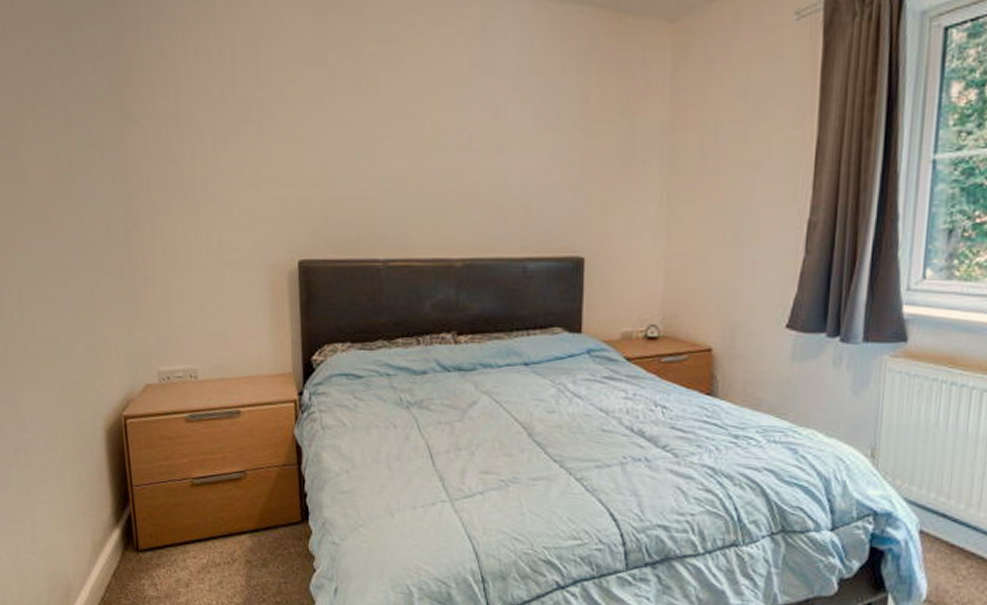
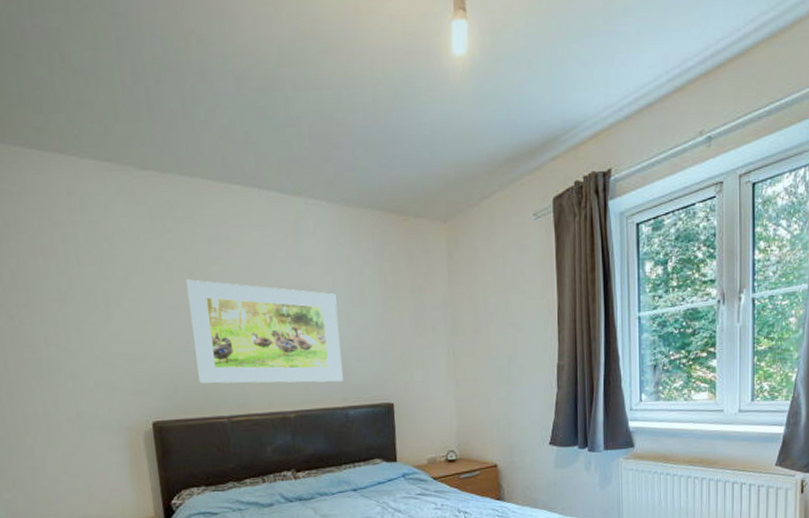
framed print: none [348,89,524,227] -> present [186,279,343,384]

